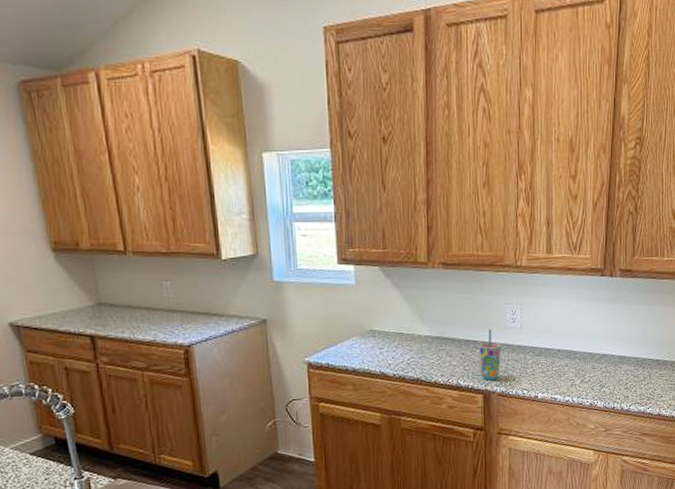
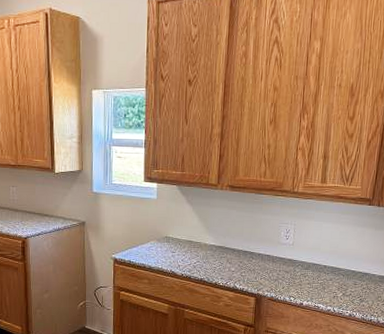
cup: present [479,328,501,381] -> none [254,243,274,287]

